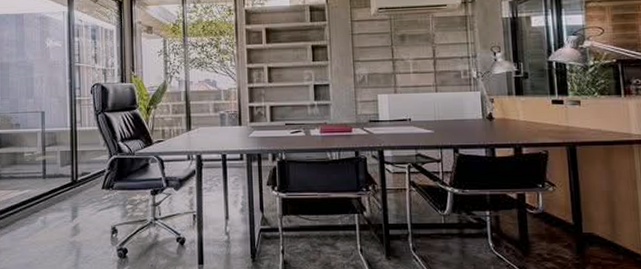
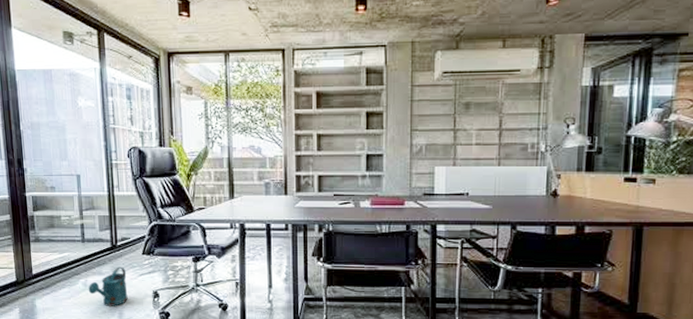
watering can: none [47,202,86,244] -> present [88,267,128,306]

